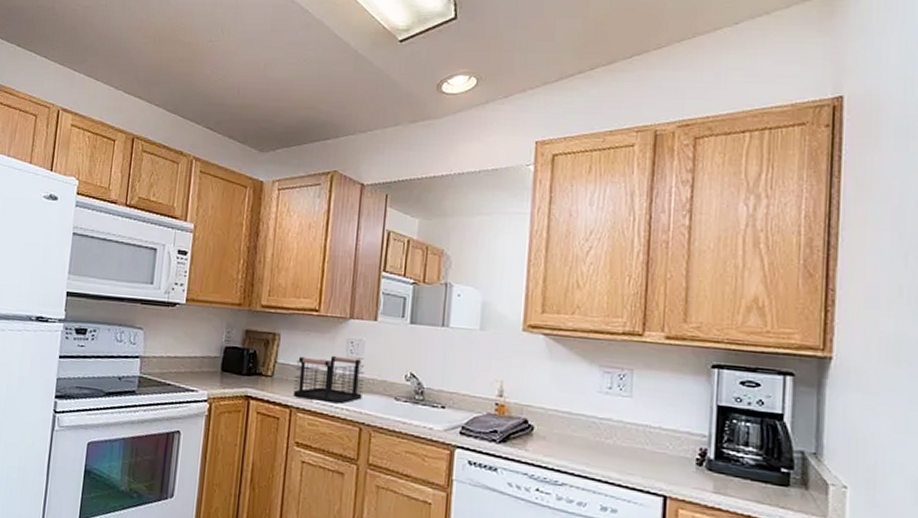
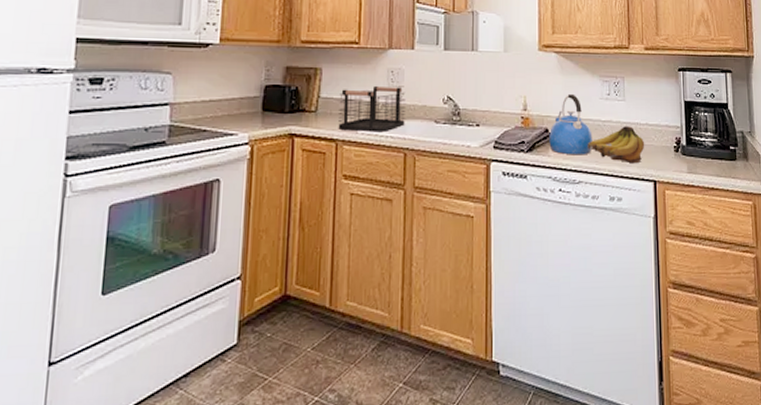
kettle: none [527,382,584,455] -> present [549,93,593,155]
fruit: none [576,427,655,473] -> present [587,126,645,164]

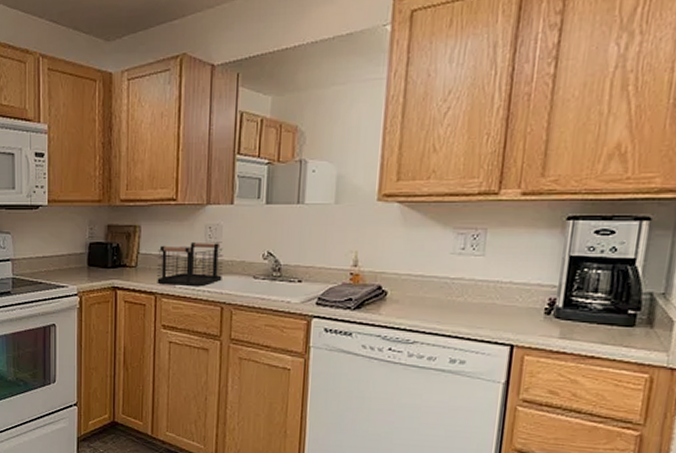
kettle: present [549,93,593,155] -> none [381,248,437,315]
fruit: present [587,126,645,164] -> none [428,284,505,326]

